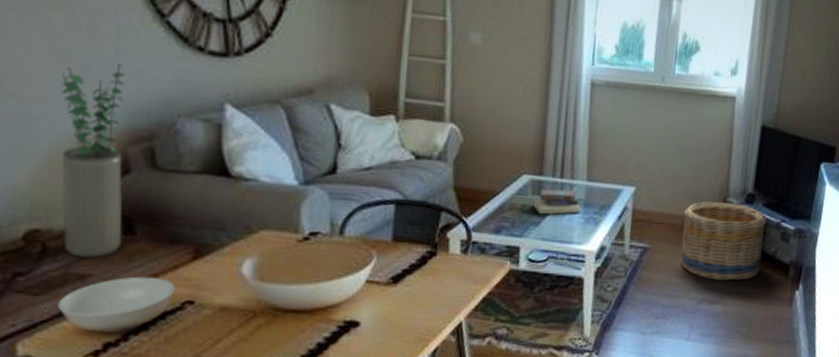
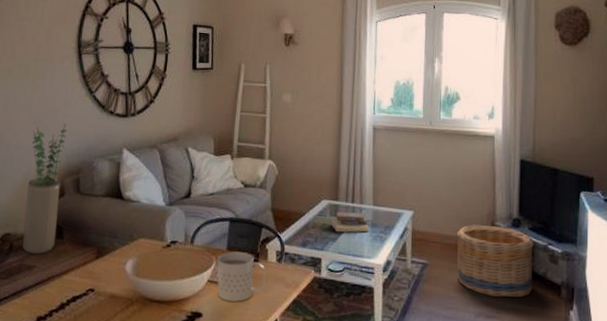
bowl: present [58,276,176,334] -> none [14,269,84,310]
mug: none [379,242,448,306] -> present [217,251,267,303]

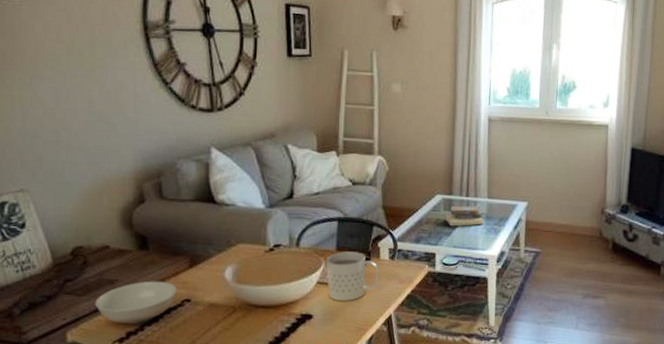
bowl: none [14,269,84,310] -> present [95,281,177,325]
vase: present [22,124,68,255] -> none [96,121,141,267]
basket: present [457,224,535,298] -> none [567,212,640,278]

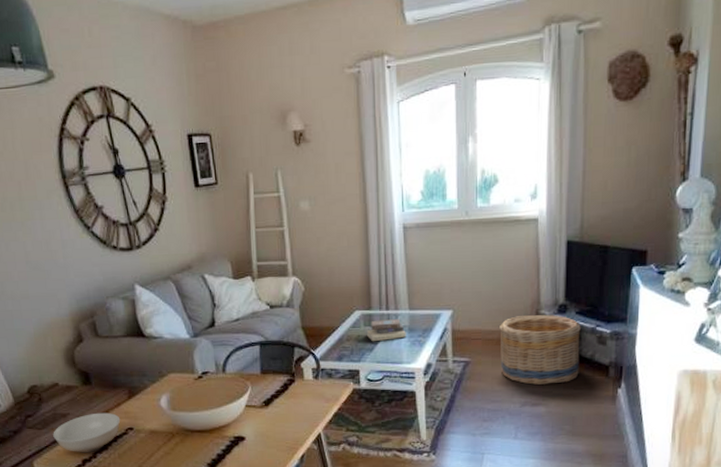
mug: present [326,251,379,302] -> none [253,374,306,423]
basket: none [567,212,640,278] -> present [500,315,582,385]

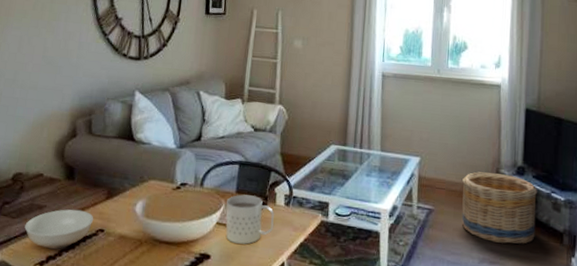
mug: none [253,374,306,423] -> present [225,194,274,245]
books: present [366,319,406,342] -> none [339,156,376,178]

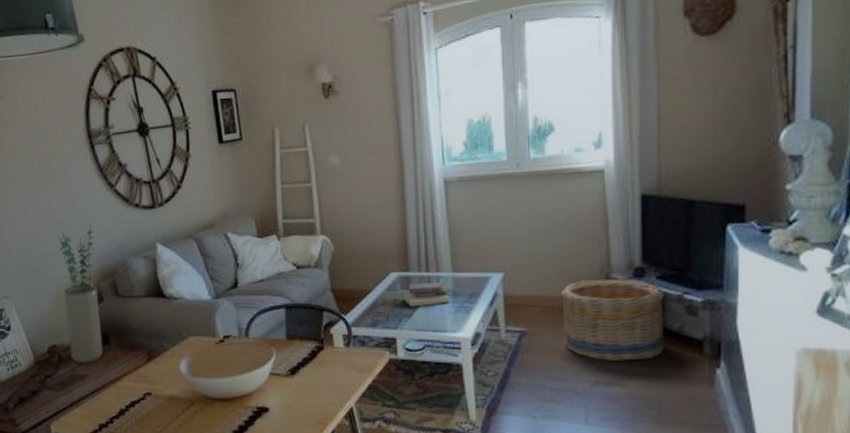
bowl: present [24,209,94,250] -> none [71,375,139,418]
vase: none [33,65,81,195] -> present [58,224,103,363]
mug: present [225,194,274,245] -> none [278,340,336,394]
books: none [339,156,376,178] -> present [403,282,450,307]

